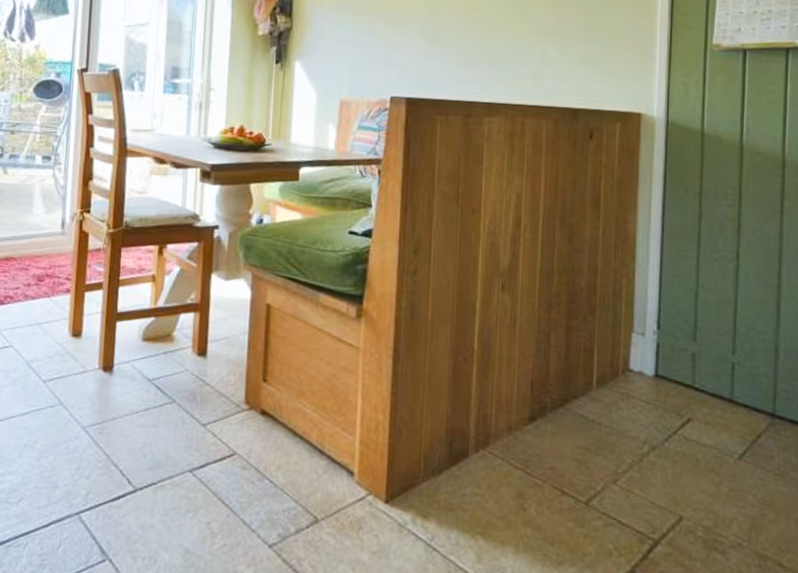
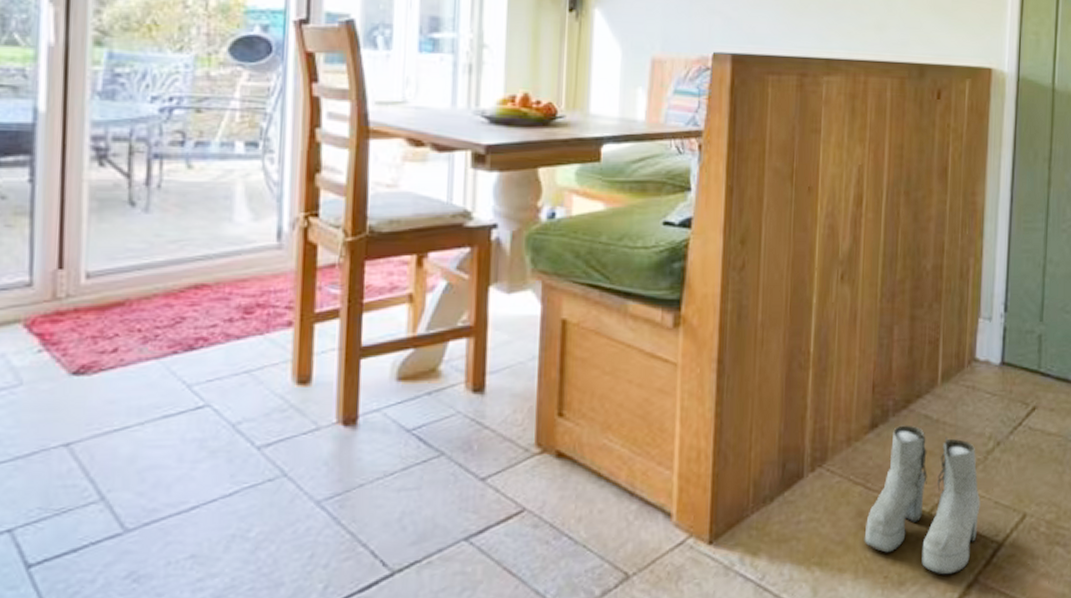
boots: none [524,421,636,563] -> present [864,425,981,575]

